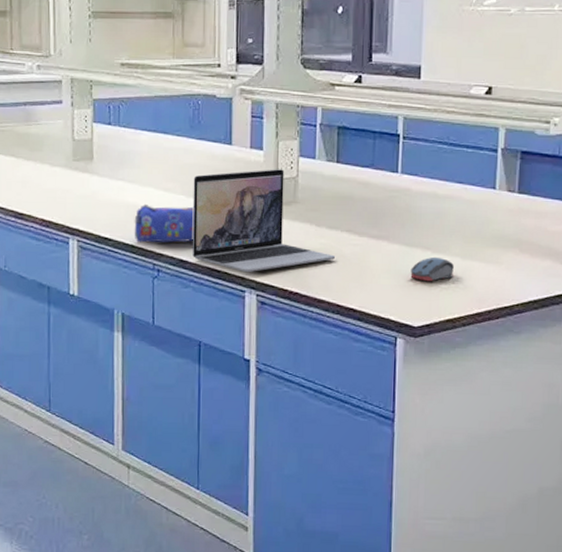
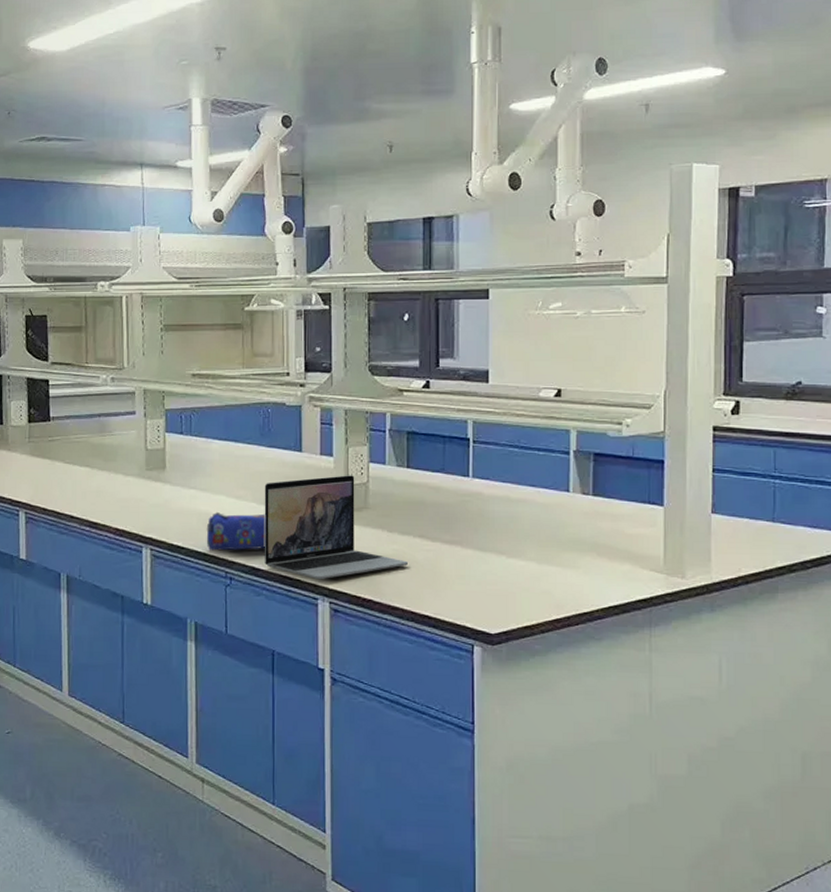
computer mouse: present [410,256,454,282] -> none [485,561,530,588]

